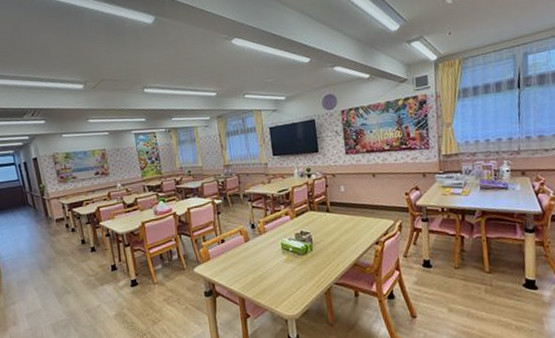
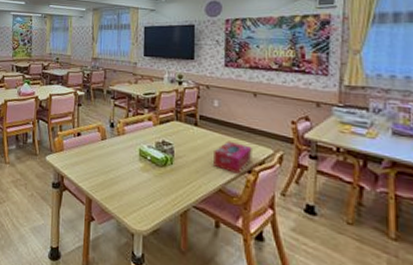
tissue box: none [346,219,378,248] -> present [214,140,252,175]

